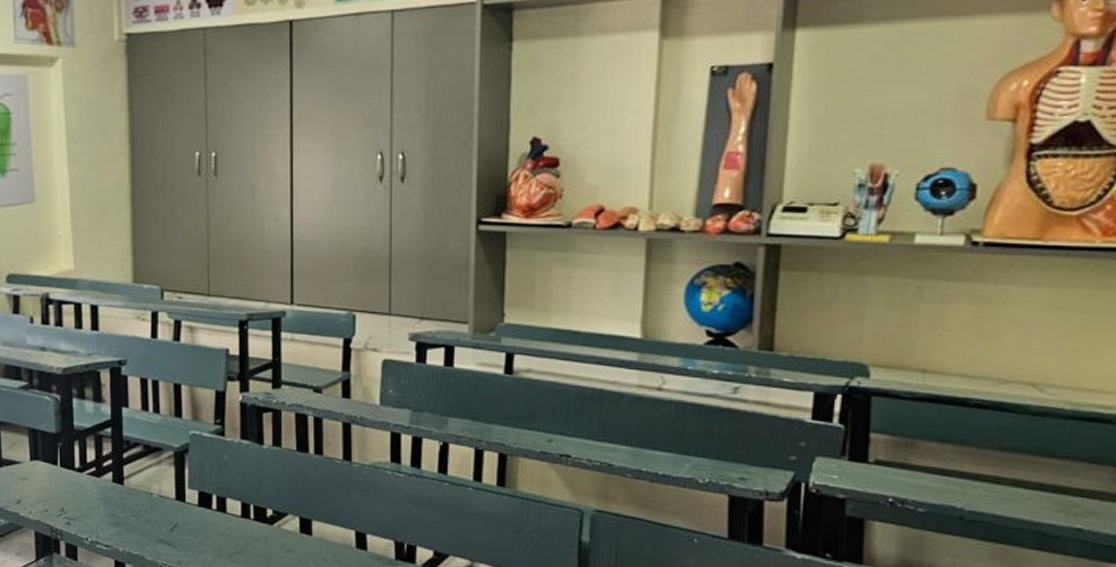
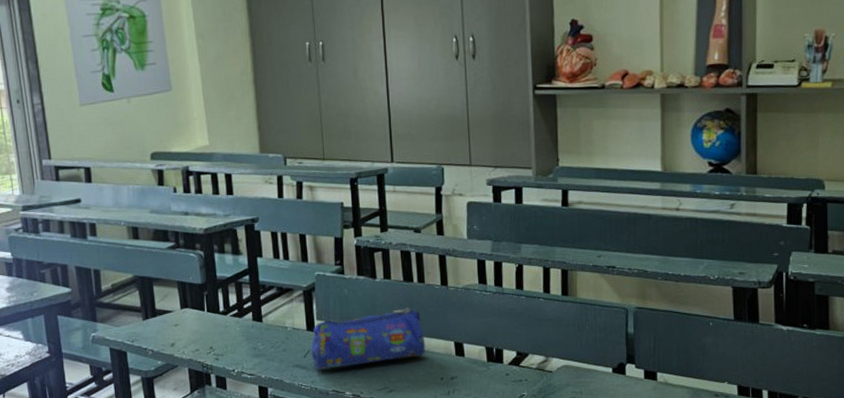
pencil case: none [179,483,319,550] -> present [310,308,426,370]

